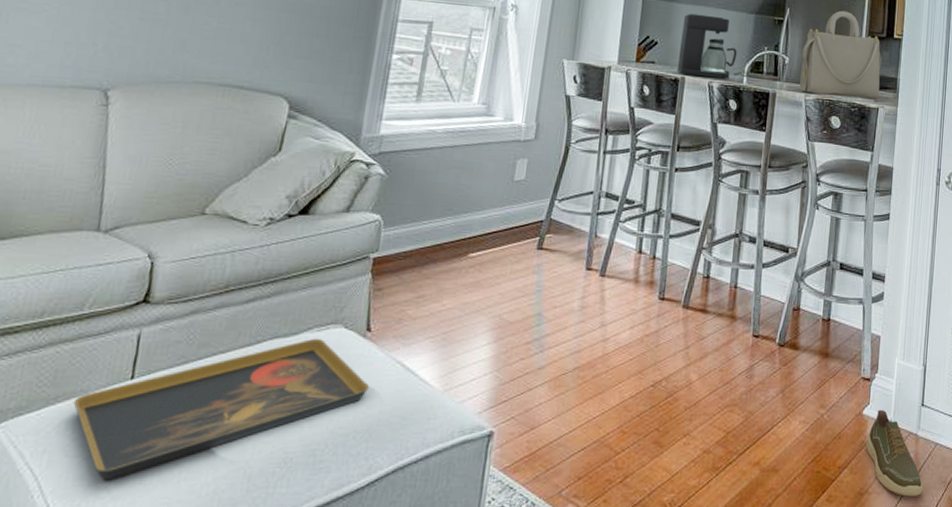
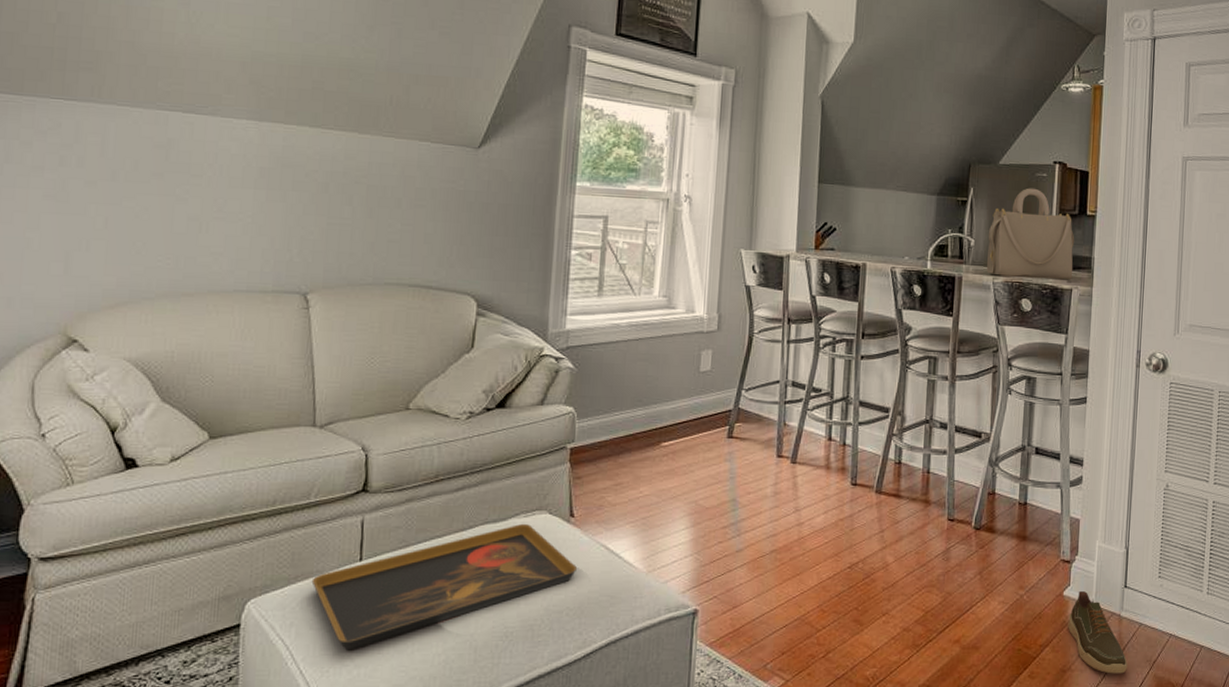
coffee maker: present [677,13,737,79] -> none [857,197,919,264]

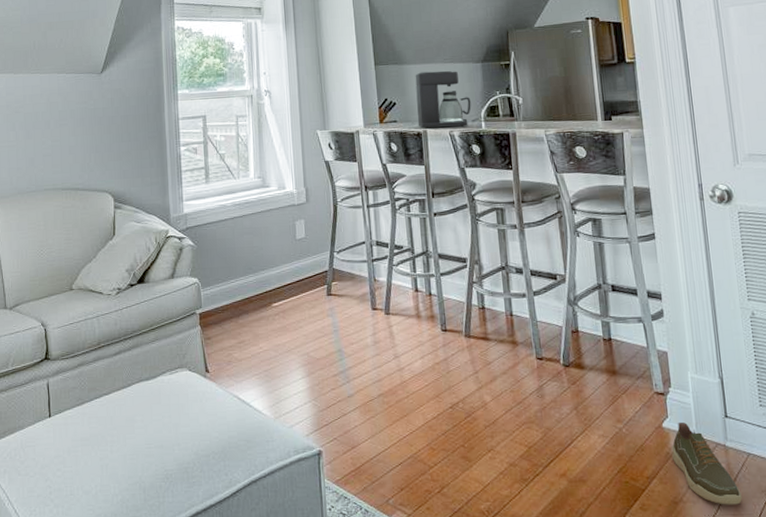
decorative tray: present [311,524,577,651] -> none [16,381,216,493]
coffee maker: none [857,197,919,264] -> present [415,70,471,129]
handbag: present [986,188,1075,280] -> none [534,44,622,128]

